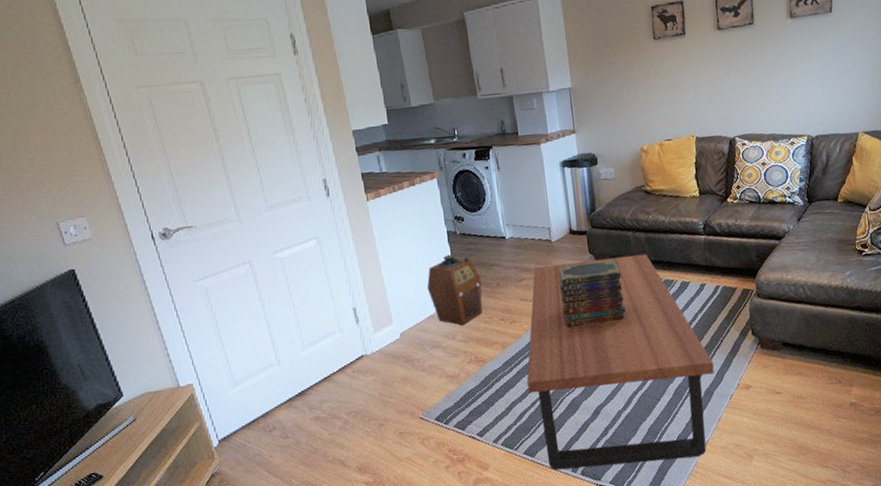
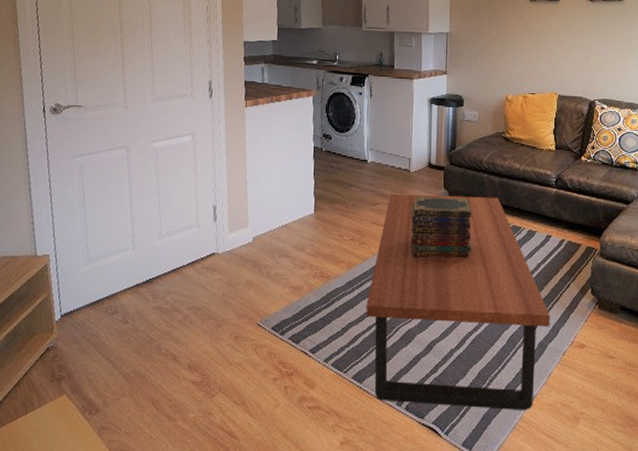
speaker: present [427,254,483,326] -> none [286,169,339,239]

